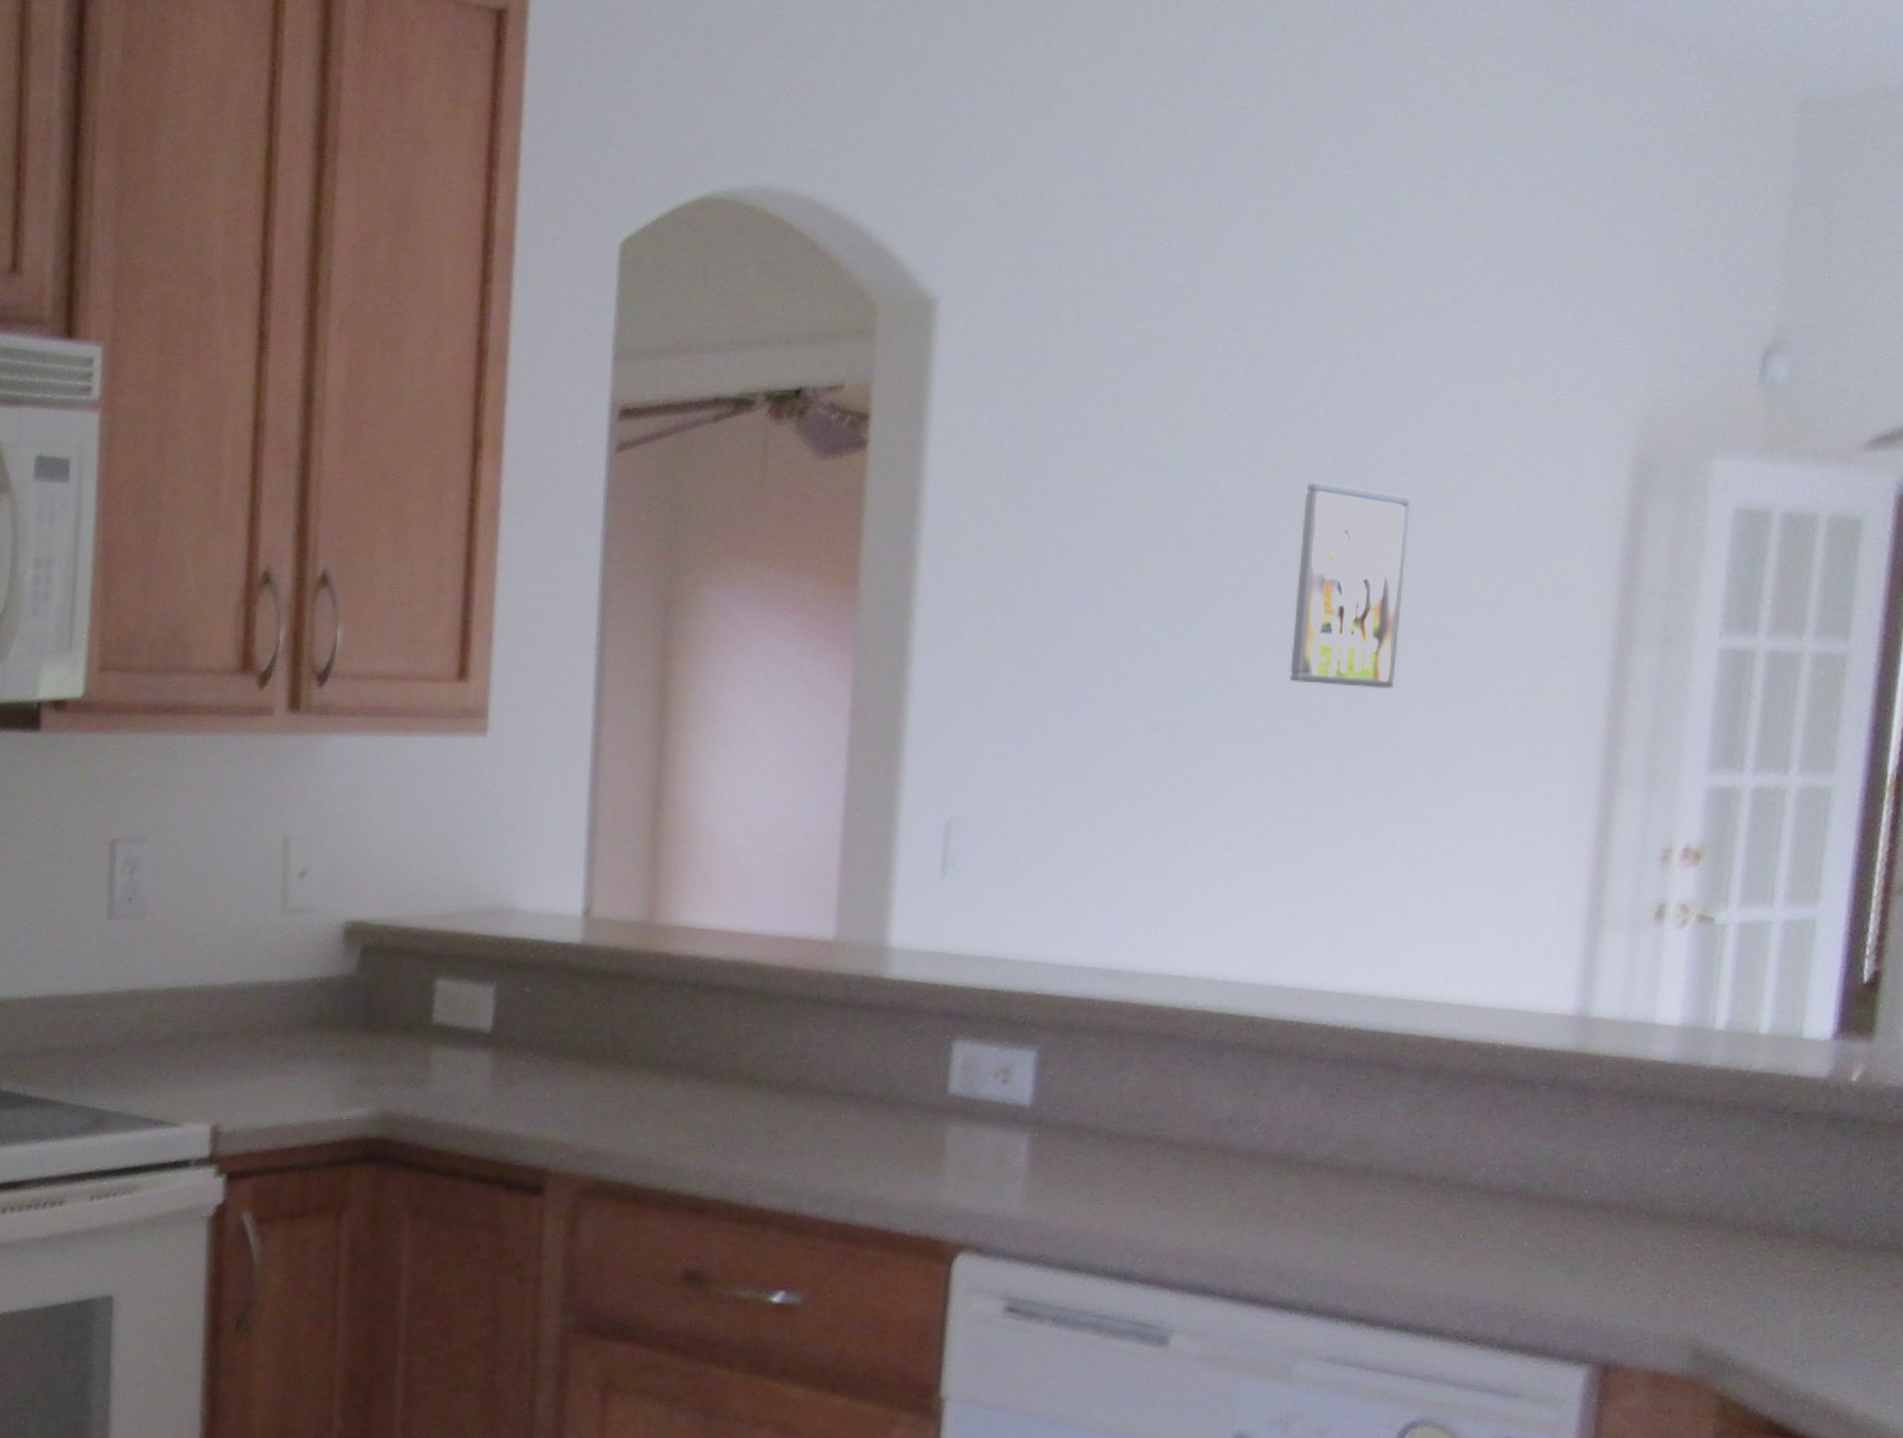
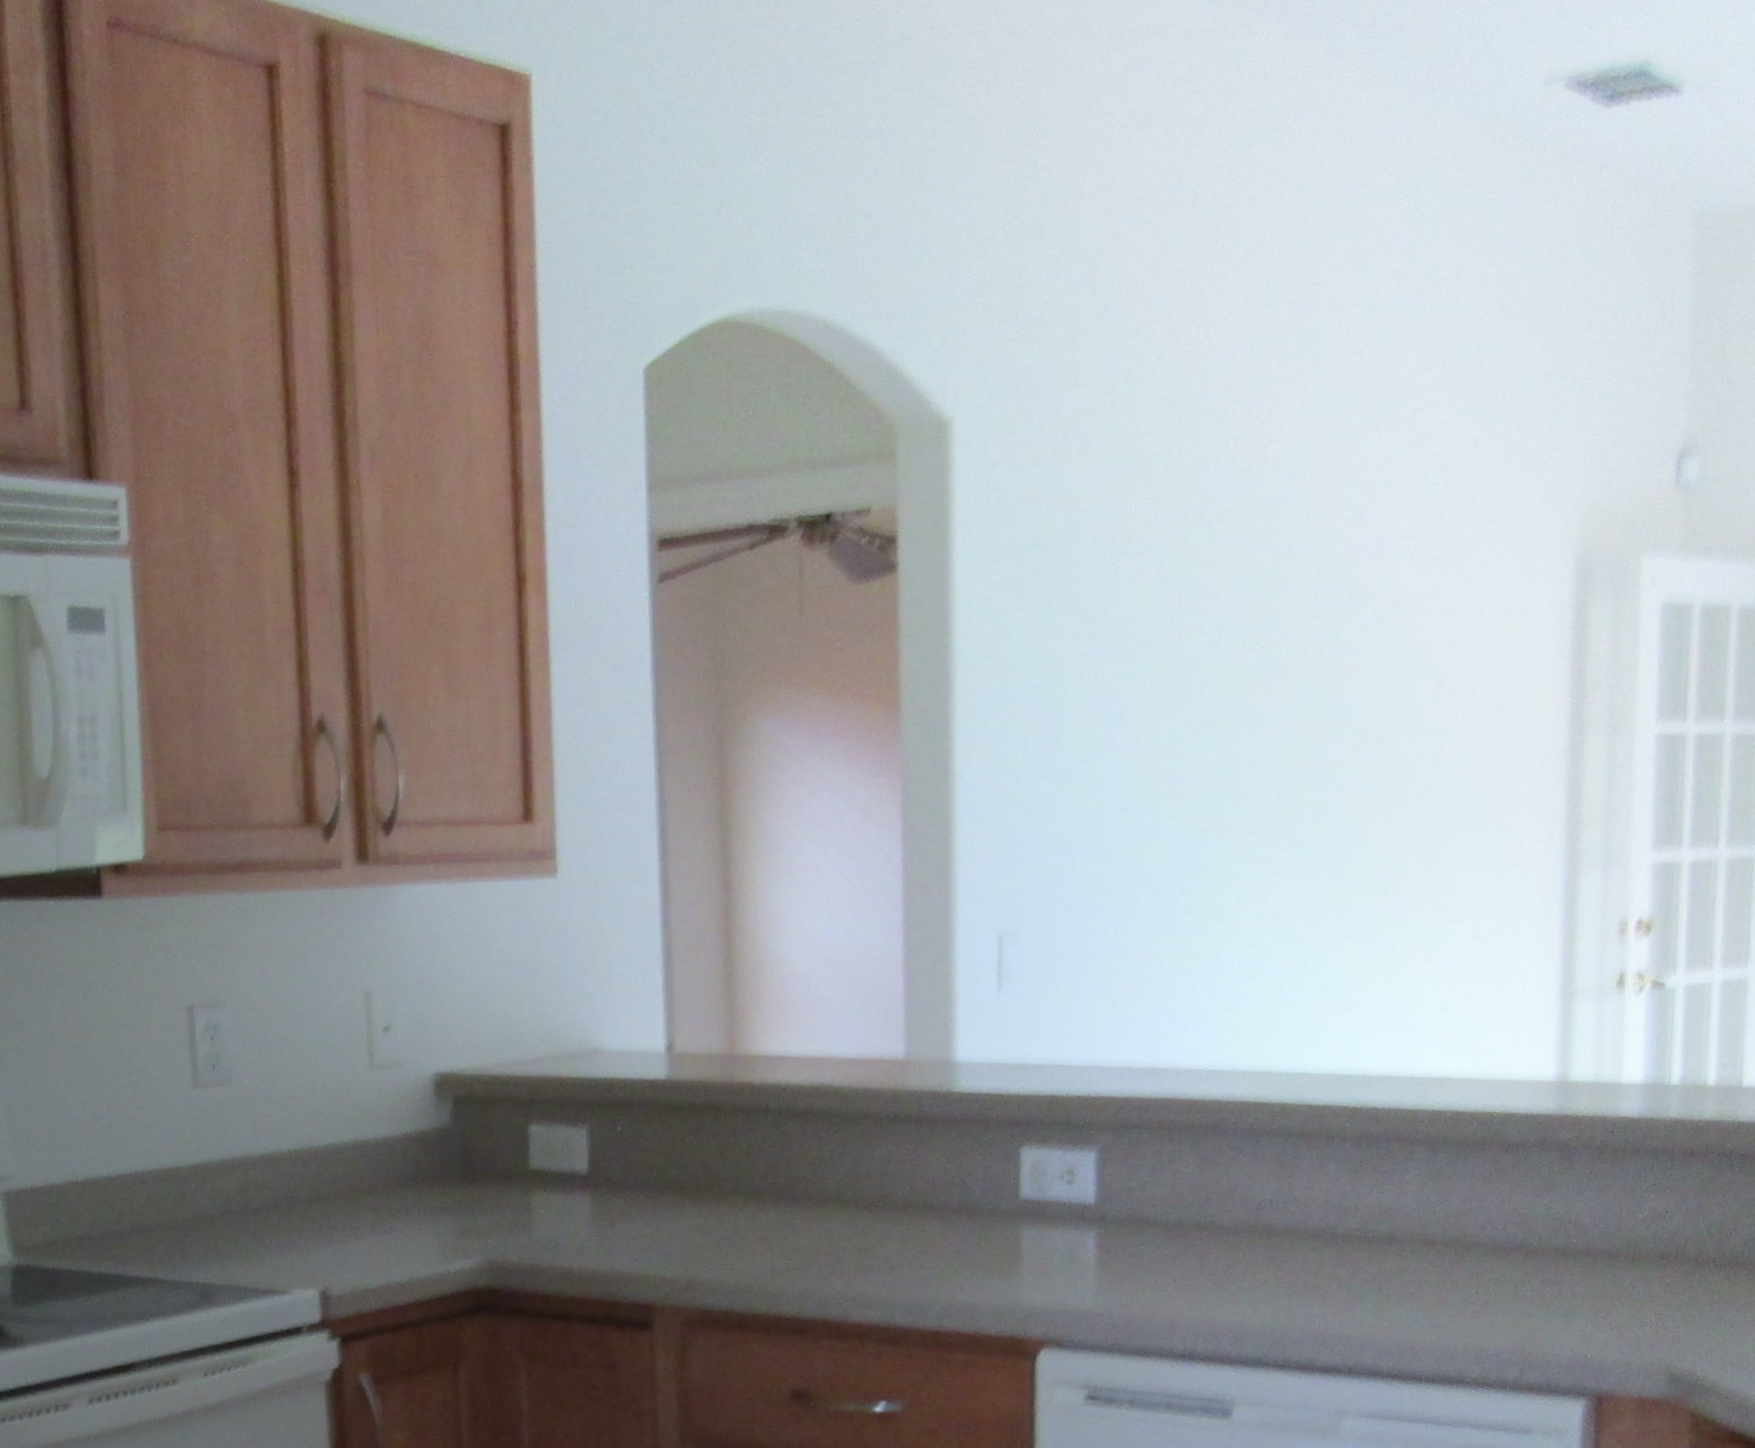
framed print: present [1288,482,1411,689] -> none [1294,591,1390,787]

